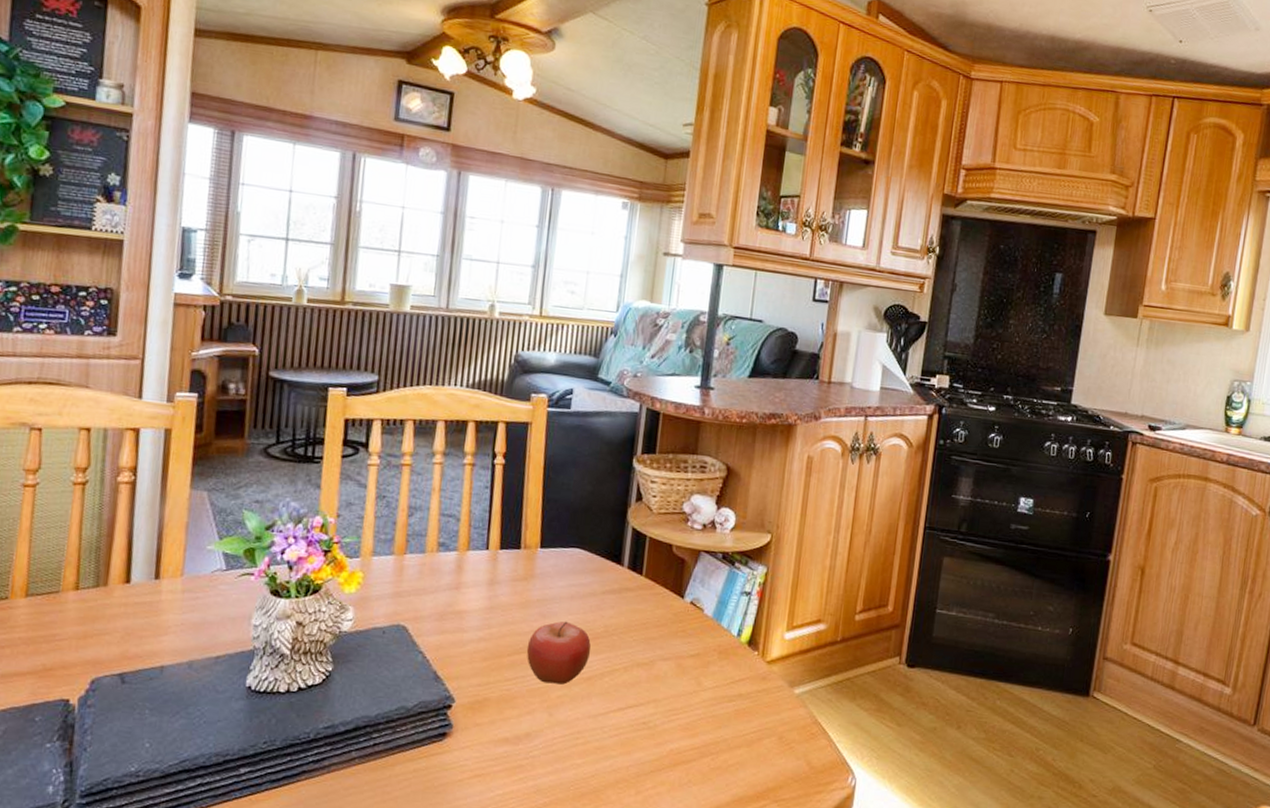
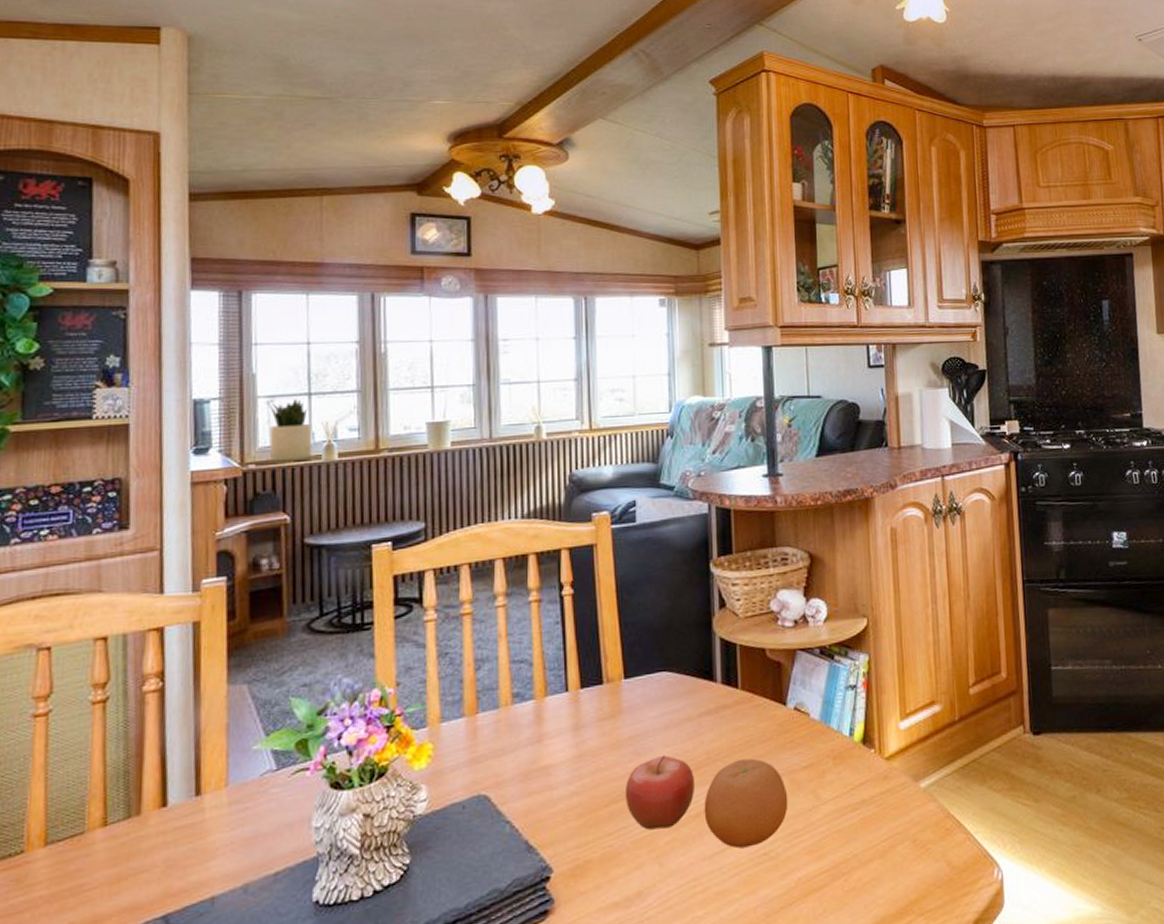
planter: none [242,241,287,301] -> present [265,399,315,463]
fruit: none [594,637,673,715] -> present [704,758,789,849]

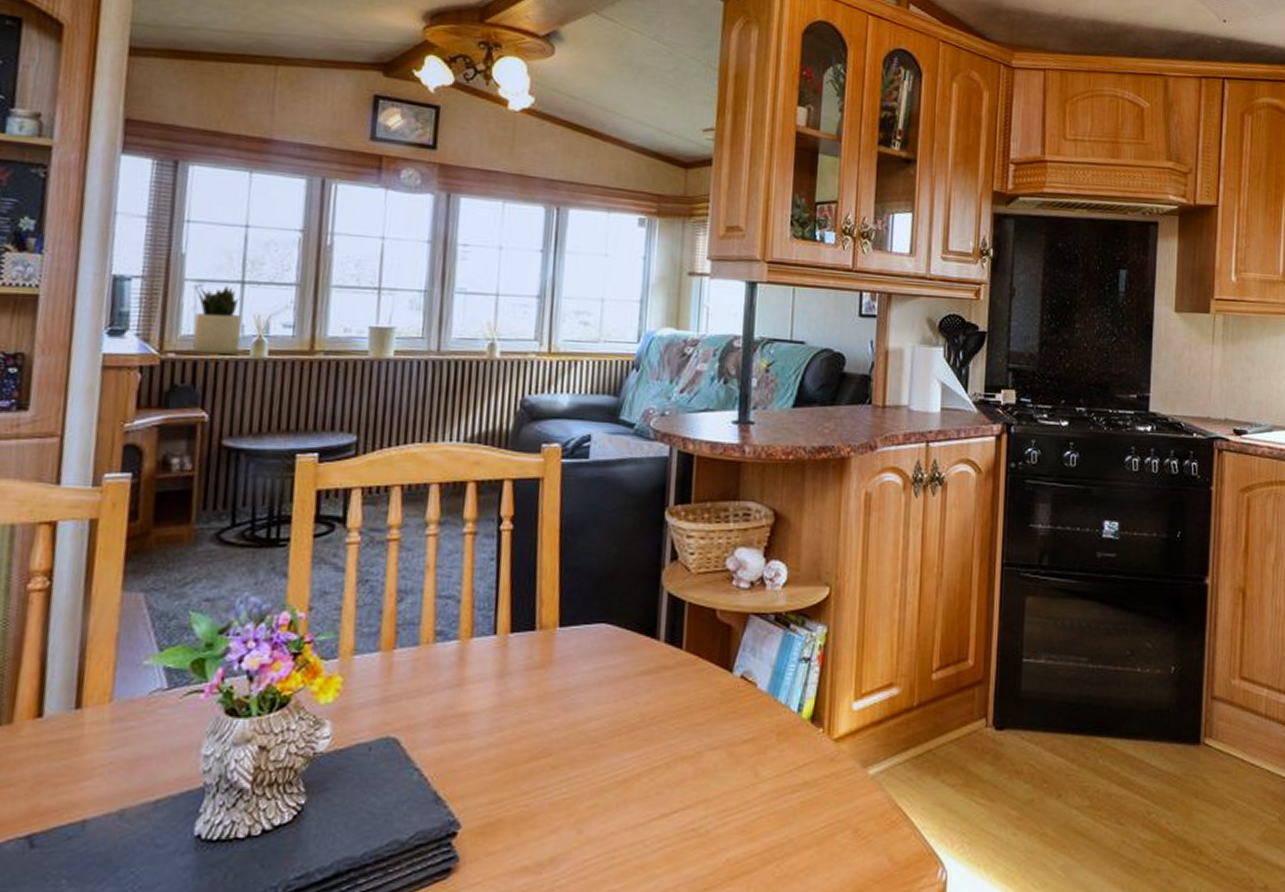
fruit: present [624,754,696,830] -> none [547,713,626,792]
fruit: present [704,758,789,849] -> none [631,726,725,821]

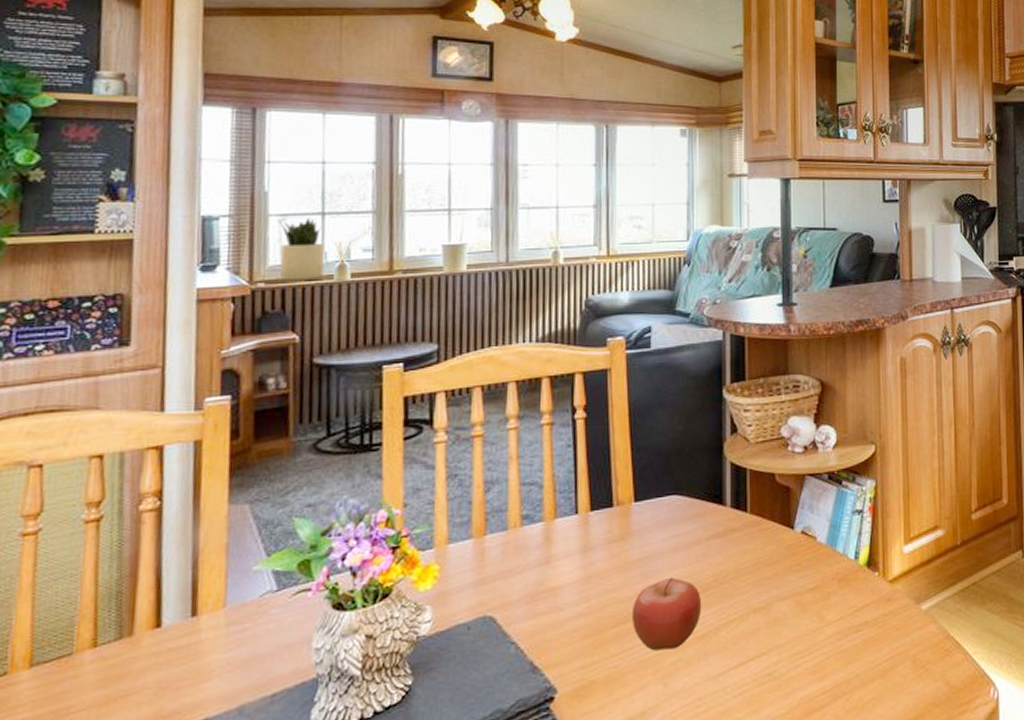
fruit: none [547,713,626,792] -> present [631,577,702,651]

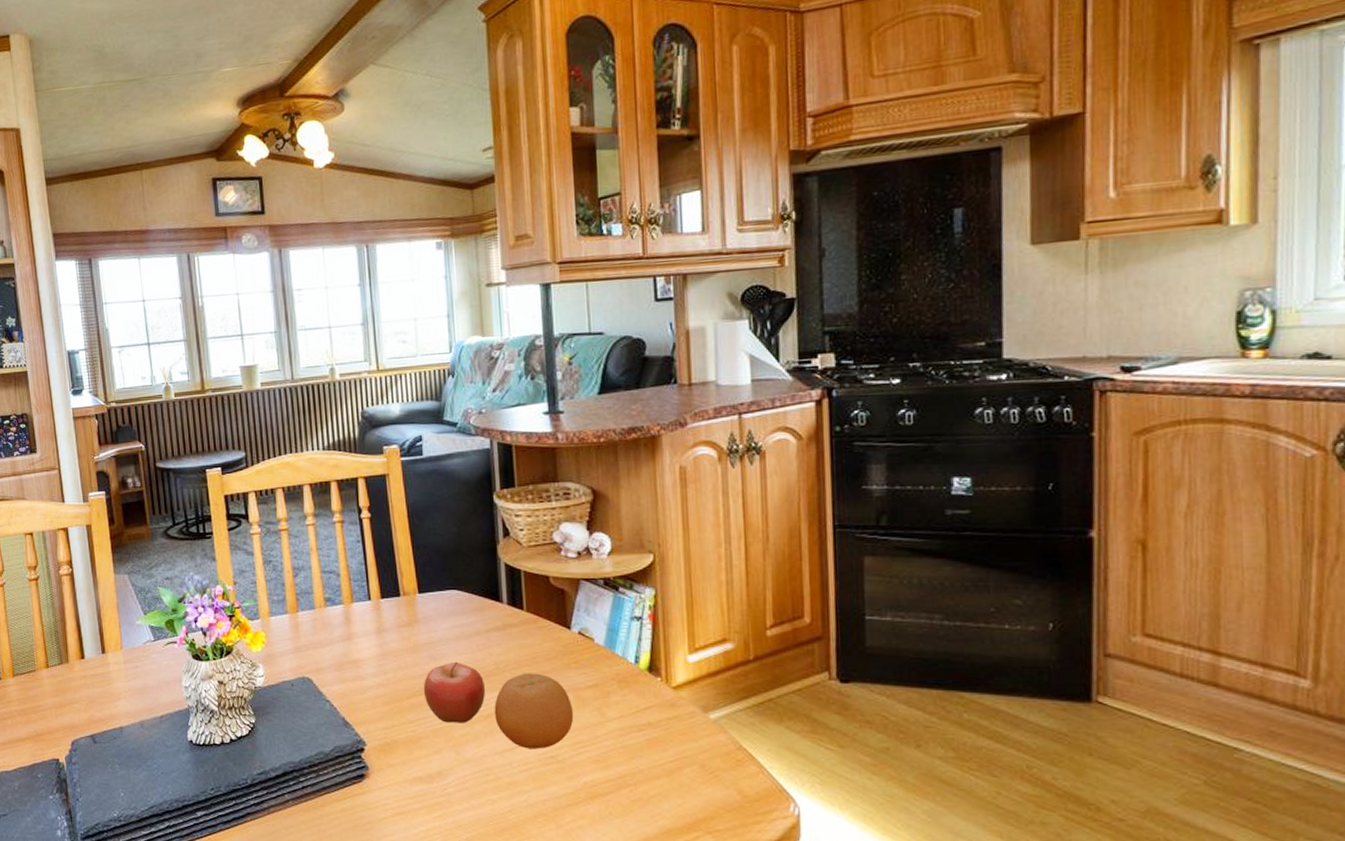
planter: present [275,218,327,282] -> none [120,348,158,402]
fruit: none [710,580,793,669] -> present [494,673,574,749]

